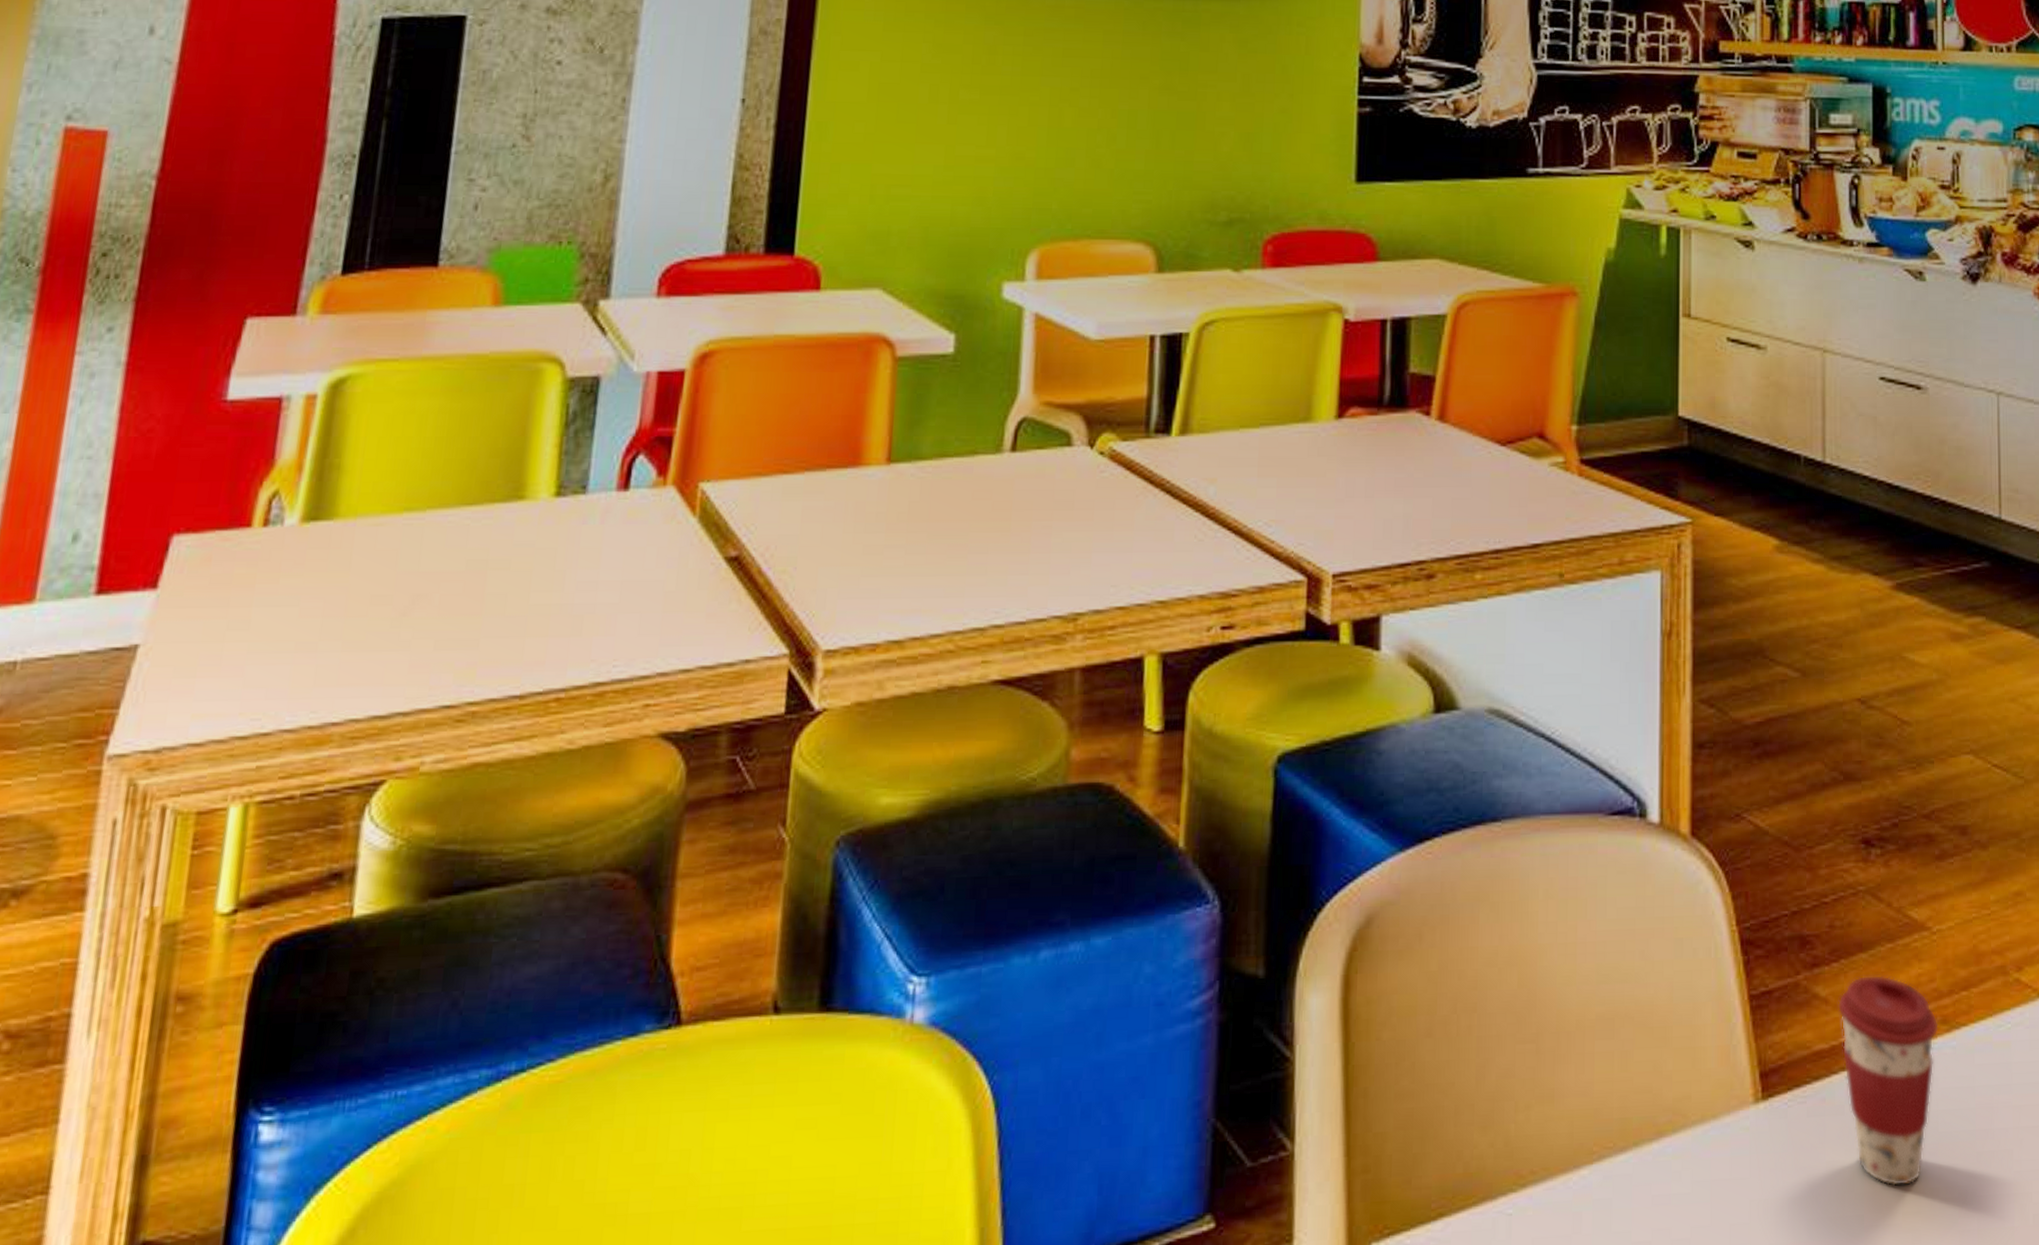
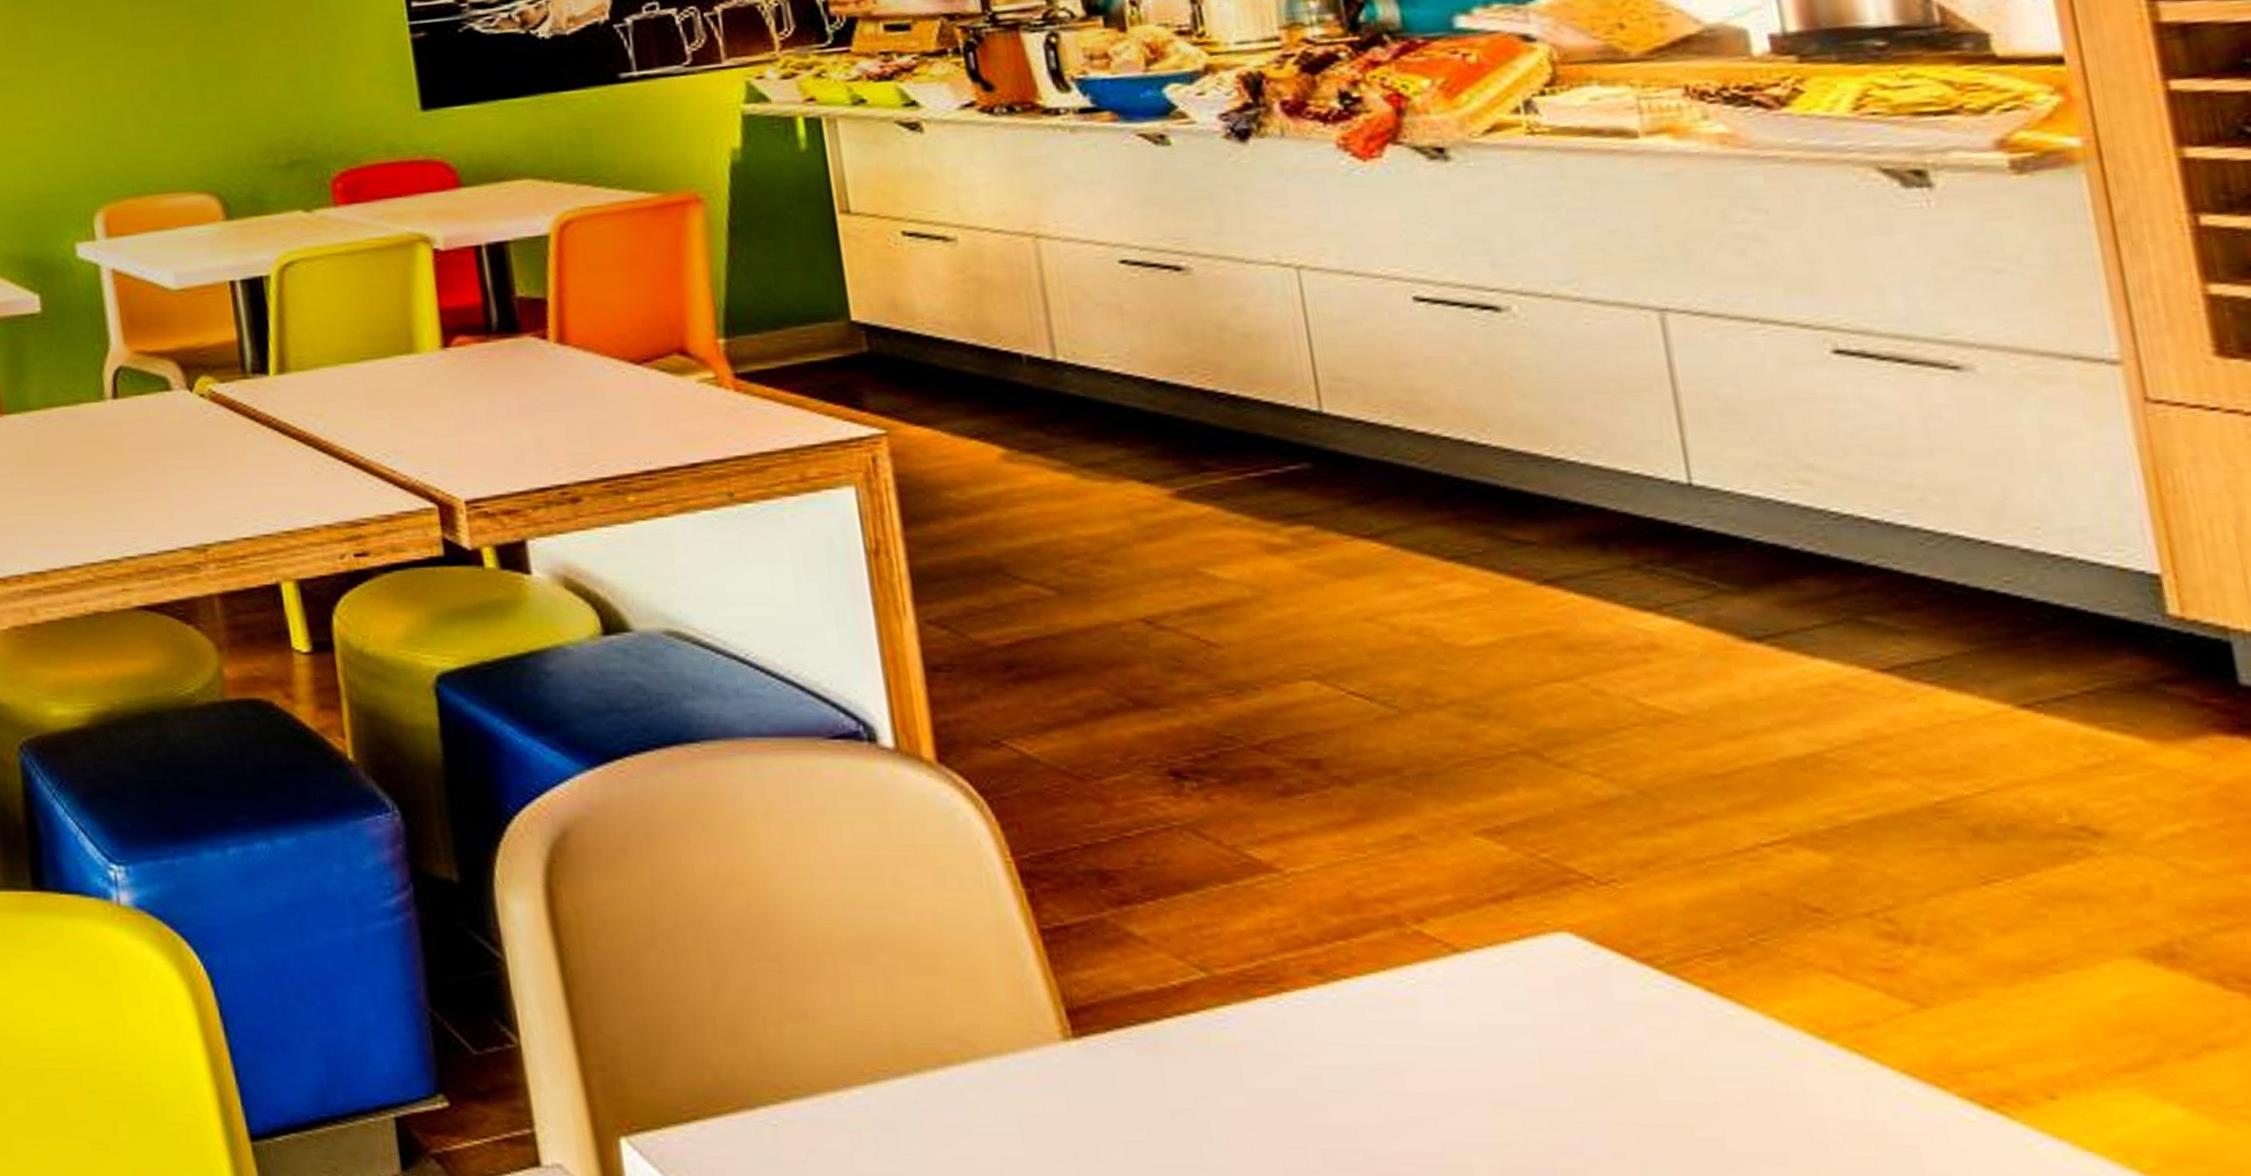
coffee cup: present [1837,974,1939,1187] -> none [1160,916,1309,1143]

